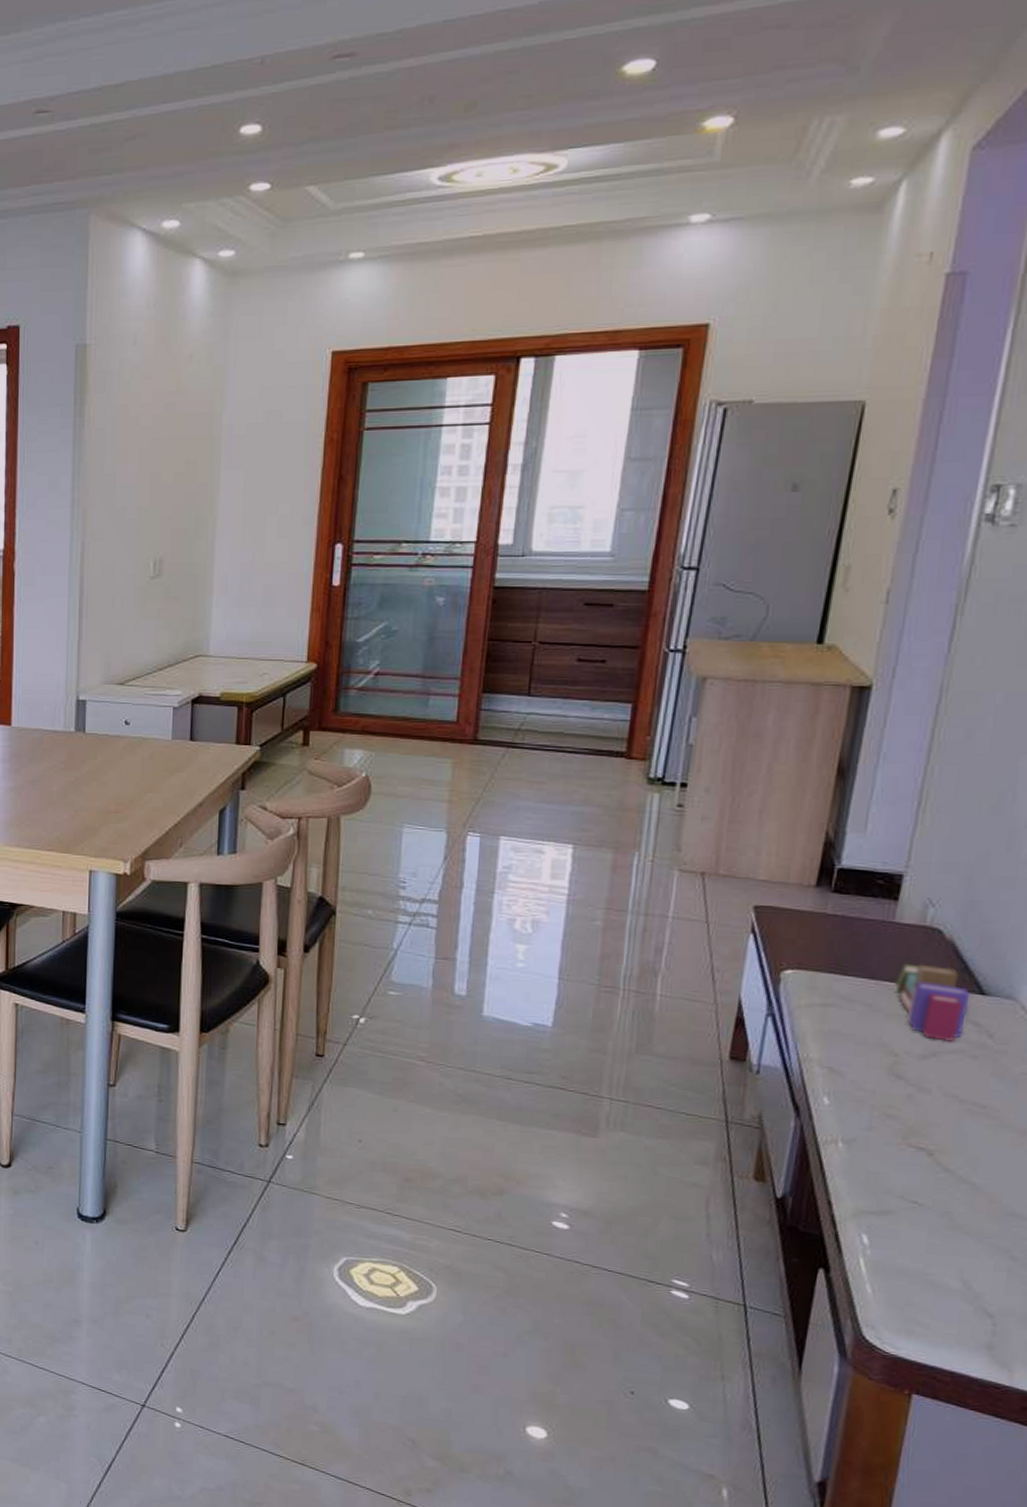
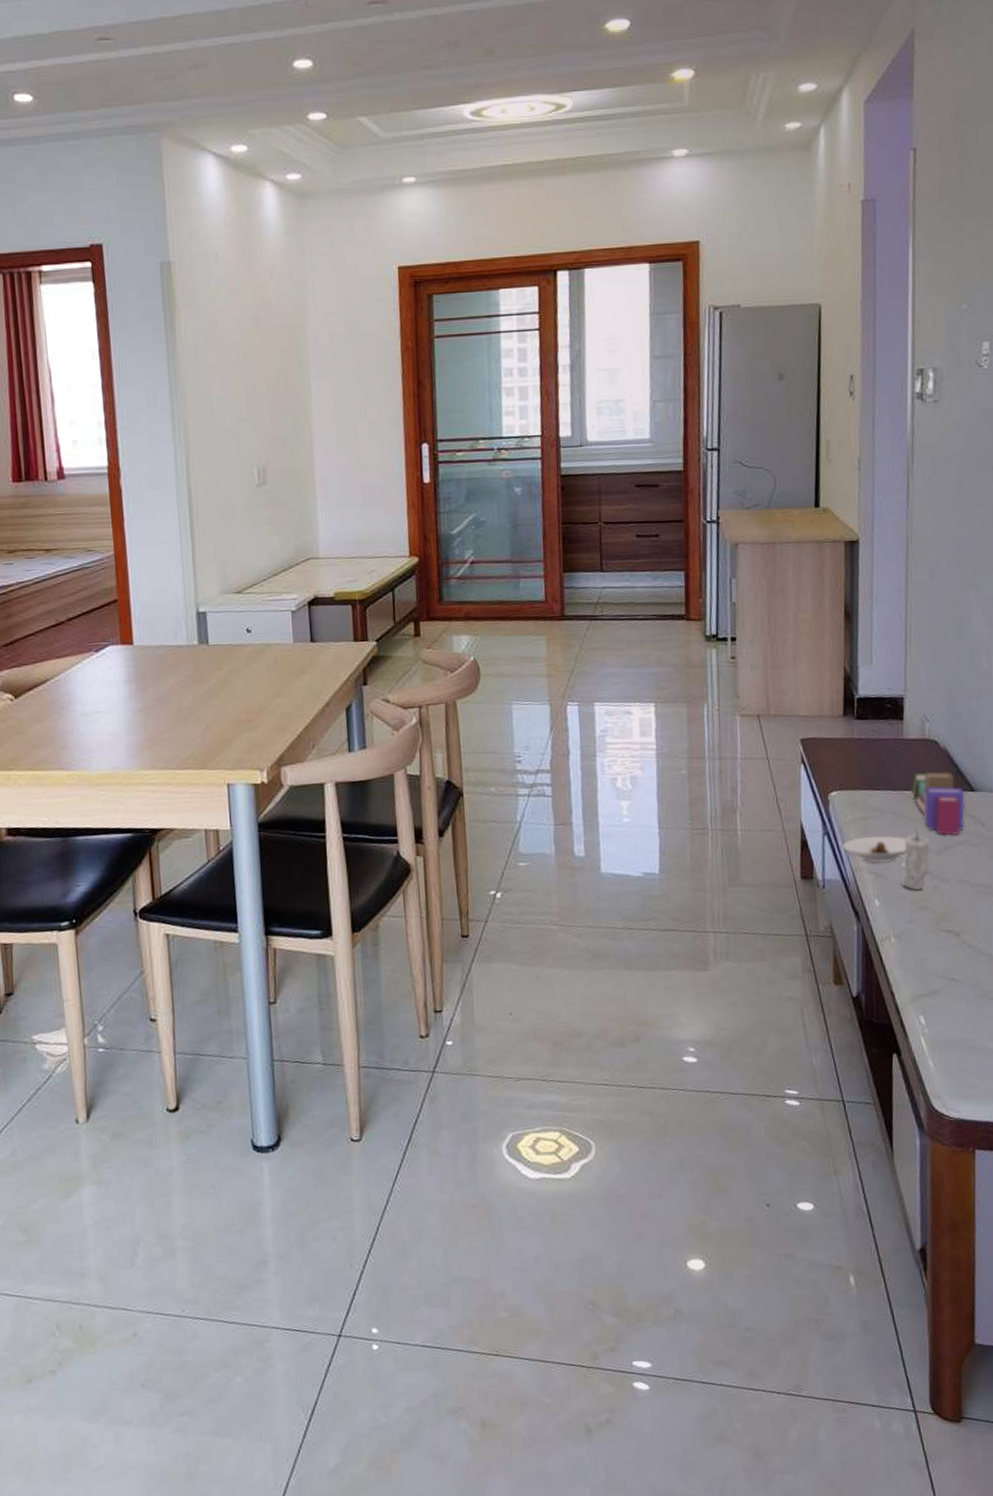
saucer: none [790,1025,879,1059] -> present [842,835,907,864]
candle: none [863,1025,911,1096] -> present [901,827,930,891]

